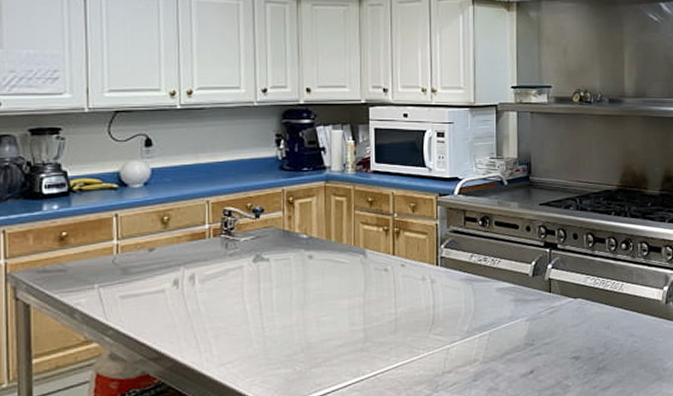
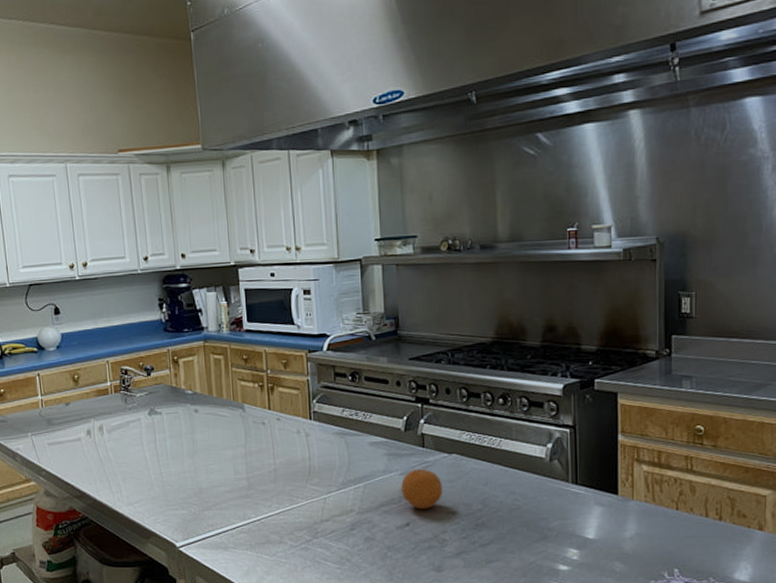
fruit: none [527,314,567,356] -> present [401,469,442,509]

